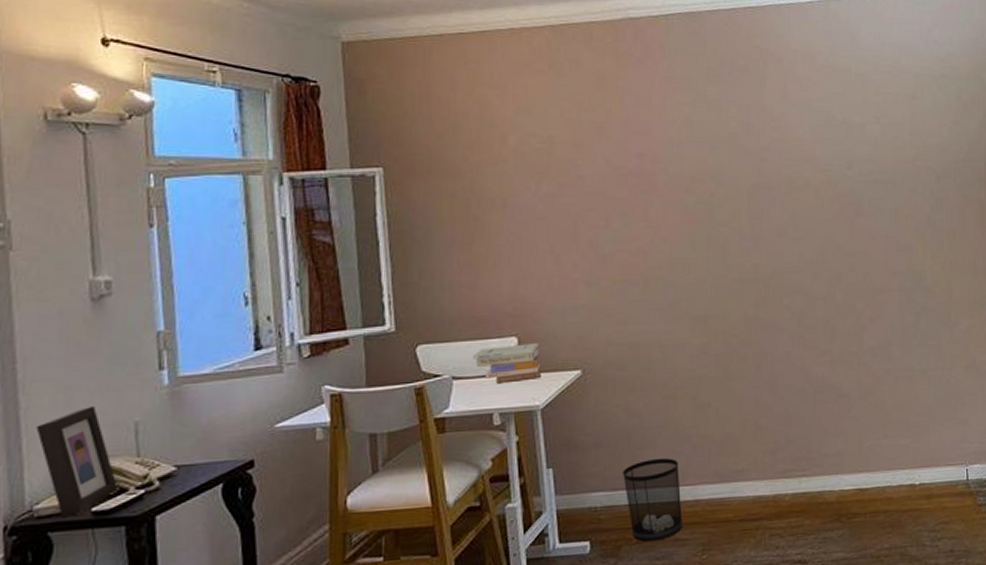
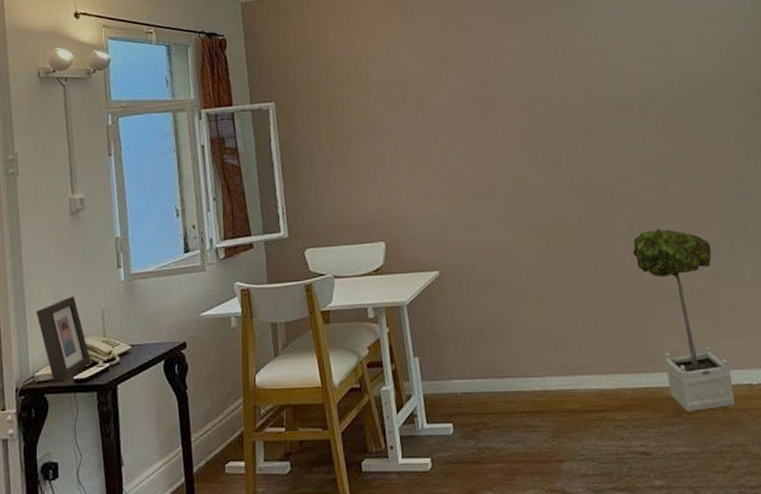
books: present [473,343,541,384] -> none [350,248,406,282]
waste bin: present [623,457,682,542] -> none [478,350,533,427]
potted tree: none [800,321,896,516] -> present [632,228,735,412]

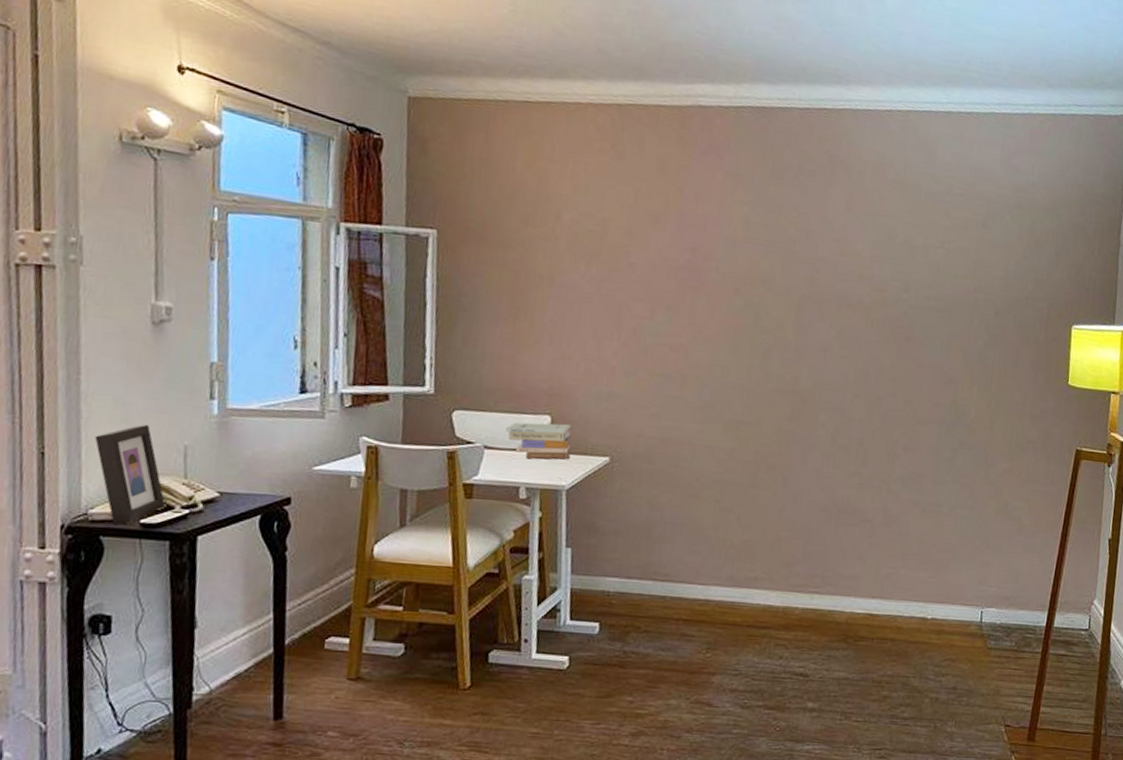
books: none [350,248,406,282] -> present [506,422,572,460]
potted tree: present [632,228,735,412] -> none [829,444,913,639]

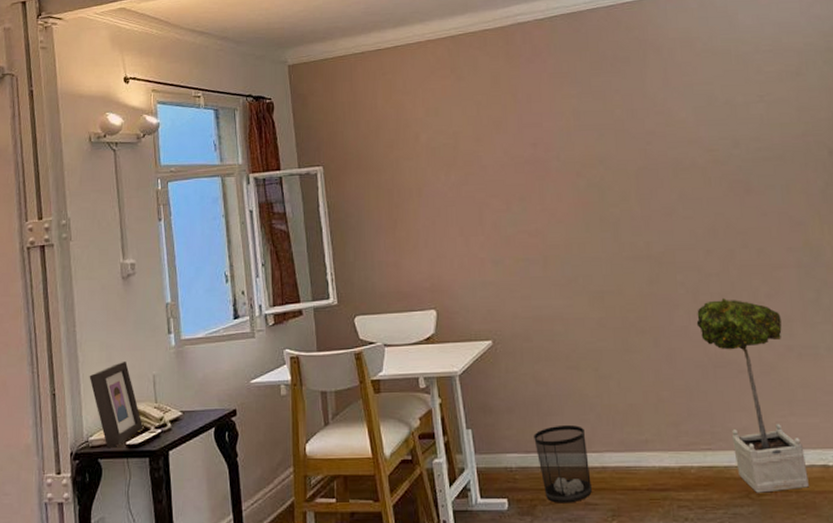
books: present [506,422,572,460] -> none [400,316,458,351]
waste bin: none [638,553,694,633] -> present [534,424,592,503]
potted tree: none [829,444,913,639] -> present [696,297,809,493]

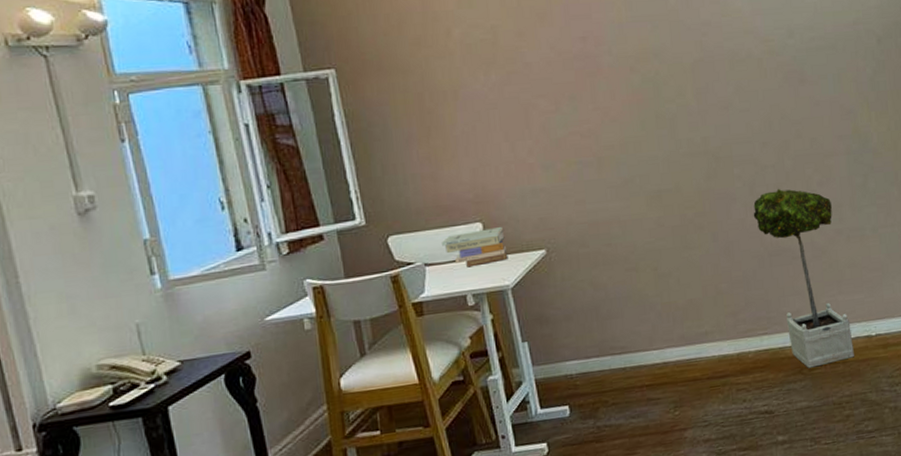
picture frame: present [89,360,144,449] -> none [46,311,131,414]
books: none [400,316,458,351] -> present [442,227,508,268]
waste bin: present [534,424,592,503] -> none [594,325,654,403]

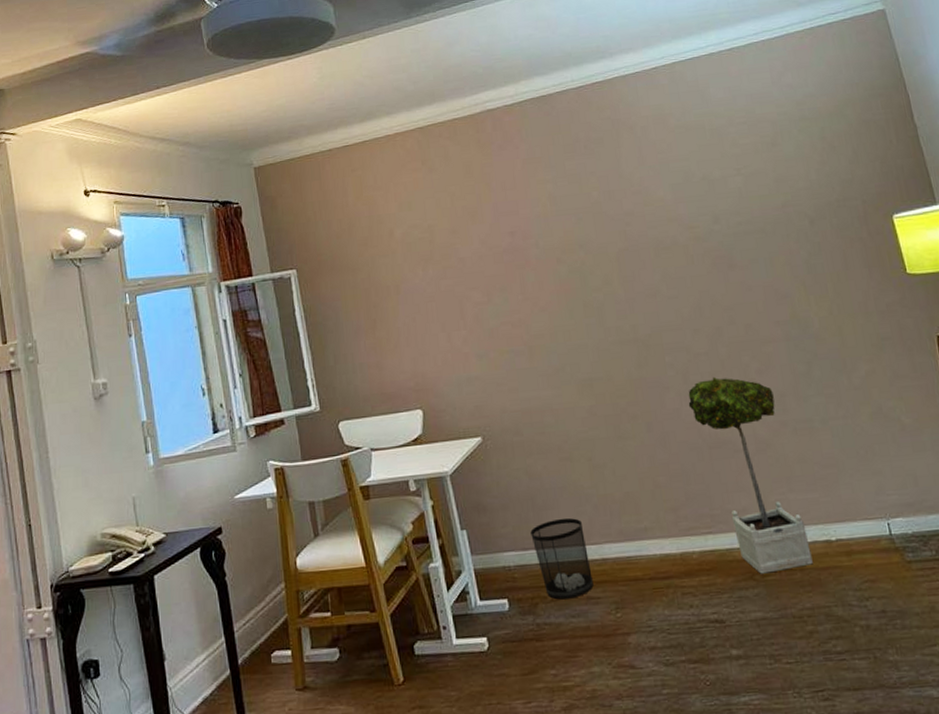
books: present [442,227,508,268] -> none [386,414,447,453]
waste bin: none [594,325,654,403] -> present [530,518,594,600]

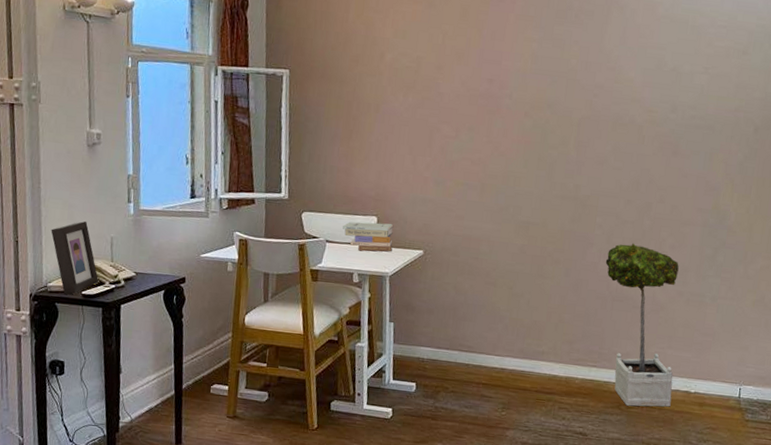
picture frame: none [65,484,126,578] -> present [51,221,99,295]
books: none [386,414,447,453] -> present [343,222,394,252]
waste bin: present [530,518,594,600] -> none [446,329,492,393]

